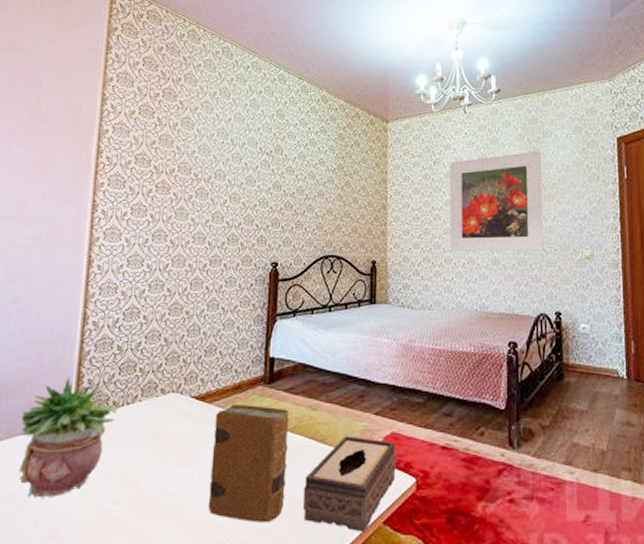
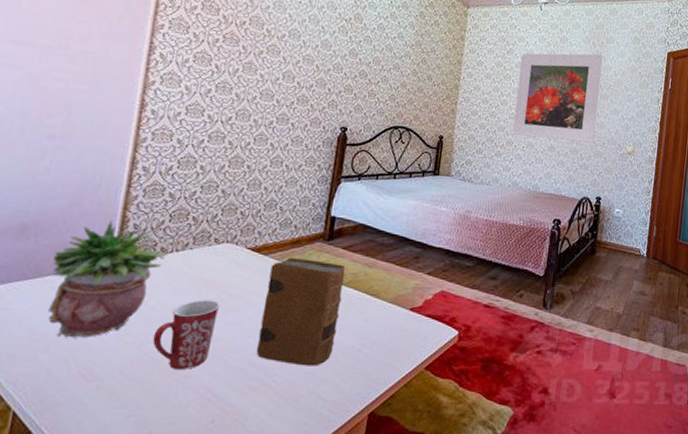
mug: none [111,454,171,529] -> present [152,299,221,369]
tissue box: present [302,435,396,533] -> none [350,291,444,376]

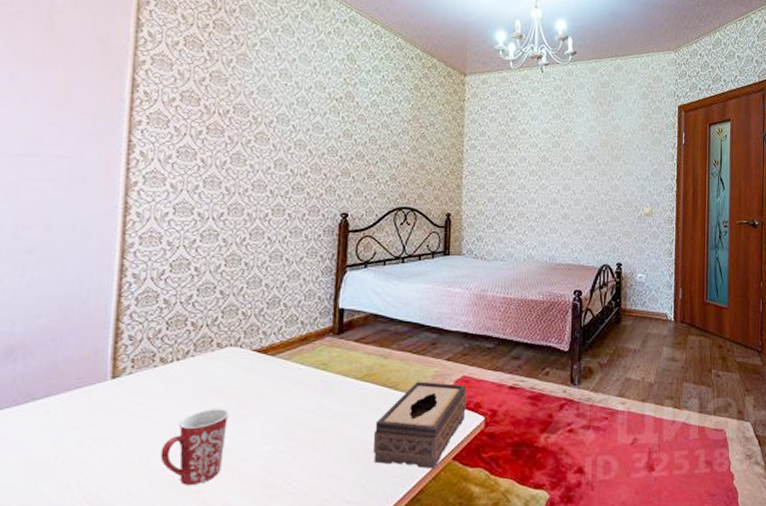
potted plant: present [47,220,168,339] -> none [43,333,168,464]
book: present [256,258,346,367] -> none [272,356,360,469]
tissue box: none [350,291,444,376] -> present [373,381,467,469]
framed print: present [512,53,604,143] -> none [523,113,612,208]

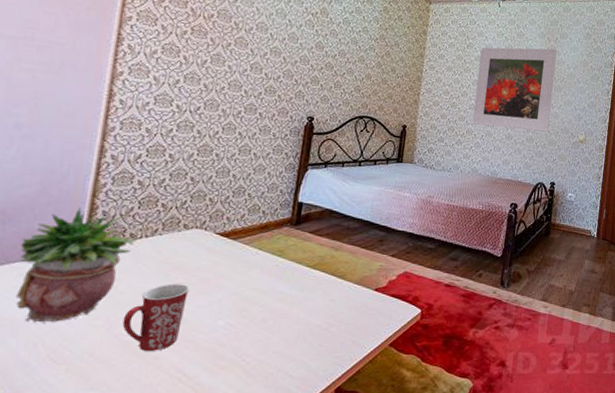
potted plant: none [43,333,168,464] -> present [15,207,137,323]
tissue box: present [373,381,467,469] -> none [317,273,407,353]
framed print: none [523,113,612,208] -> present [472,47,558,132]

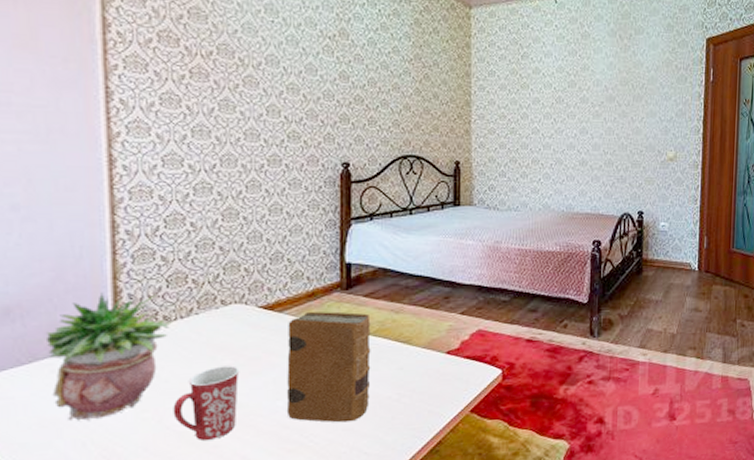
book: none [225,242,313,345] -> present [286,311,371,423]
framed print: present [472,47,558,132] -> none [537,48,633,153]

